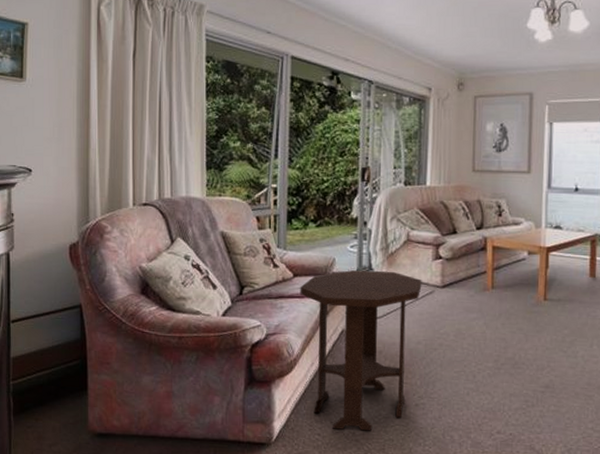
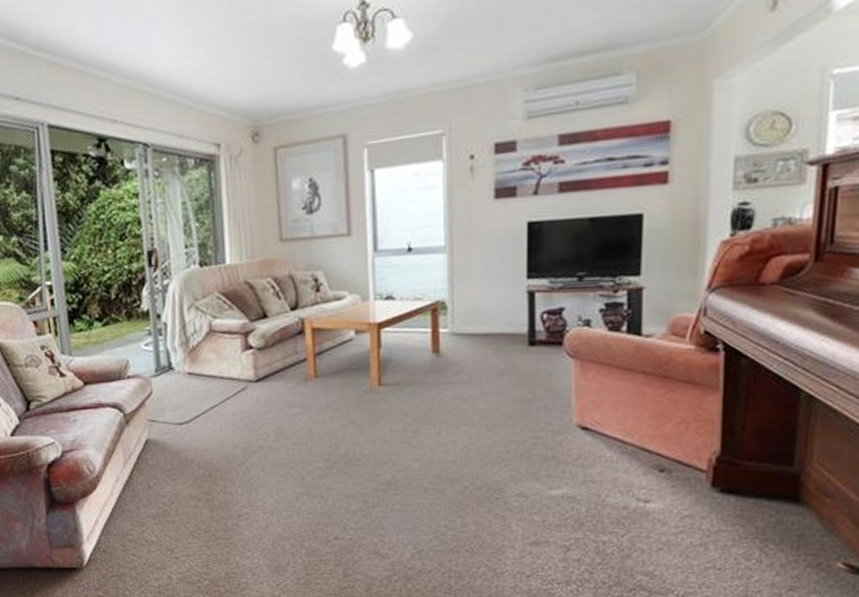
side table: present [300,270,422,431] -> none [92,368,233,548]

